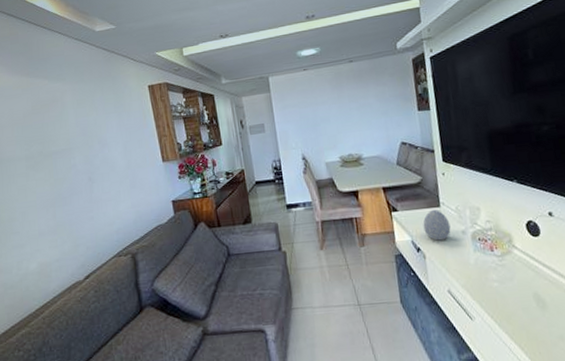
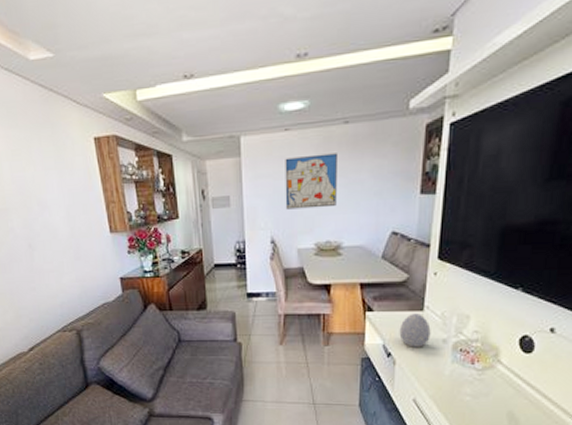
wall art: none [306,84,353,131] -> present [285,153,337,210]

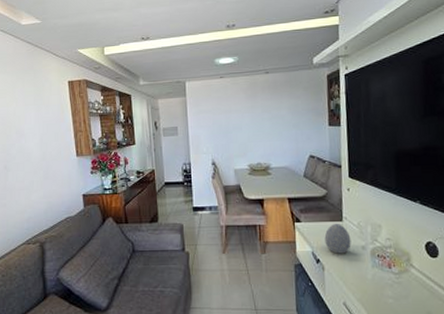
wall art: present [285,153,337,210] -> none [221,95,264,138]

